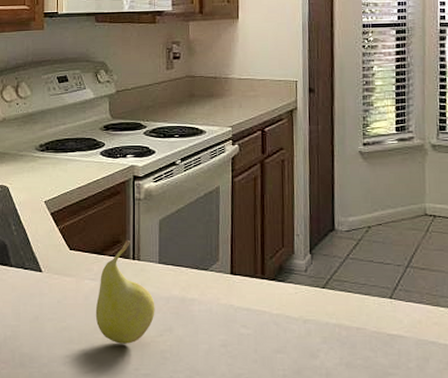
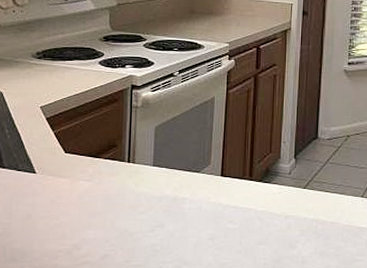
fruit: present [95,239,155,344] -> none [89,144,148,239]

